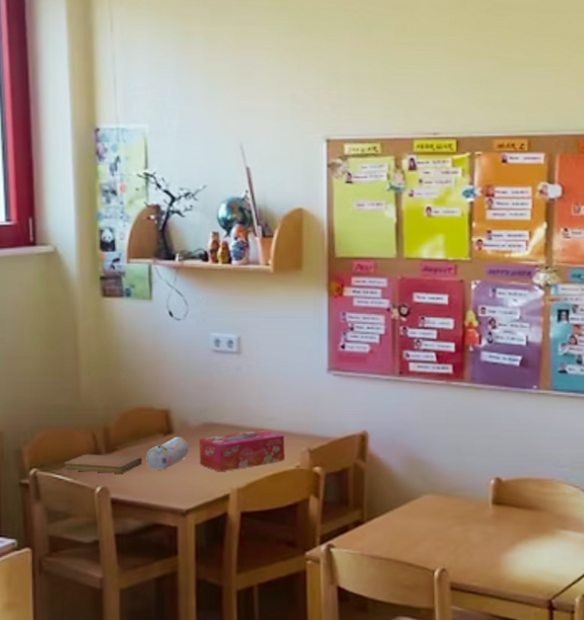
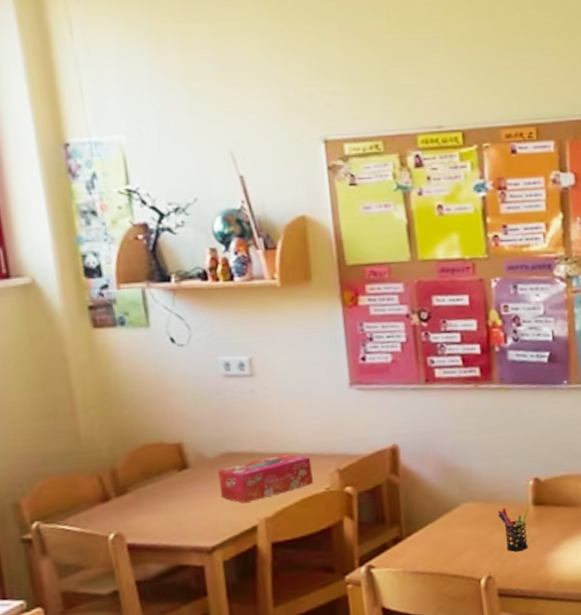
notebook: present [65,454,143,473] -> none [70,496,158,520]
pencil case: present [146,436,189,470] -> none [161,470,208,509]
pen holder: none [457,503,488,547] -> present [497,507,529,552]

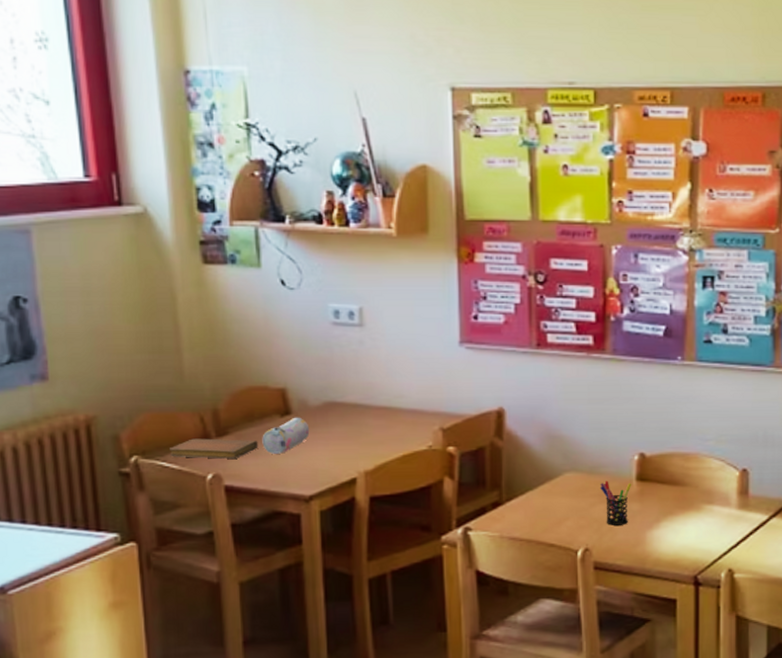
notebook: none [70,496,158,520] -> present [170,438,258,459]
pencil case: none [161,470,208,509] -> present [262,417,310,454]
tissue box: present [218,453,313,504] -> none [321,408,416,455]

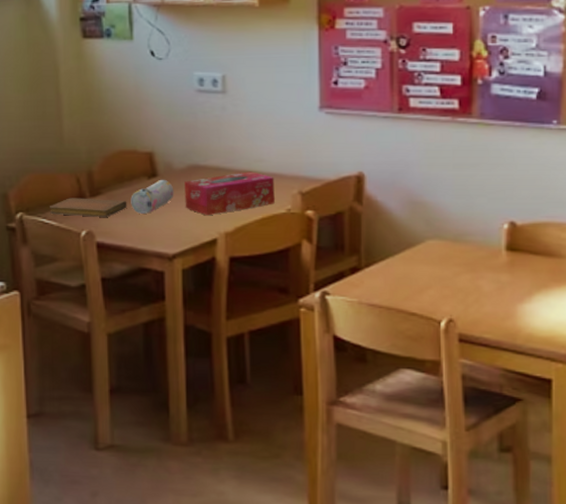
tissue box: none [321,408,416,455] -> present [184,171,275,216]
pen holder: present [600,480,632,525] -> none [465,249,501,297]

